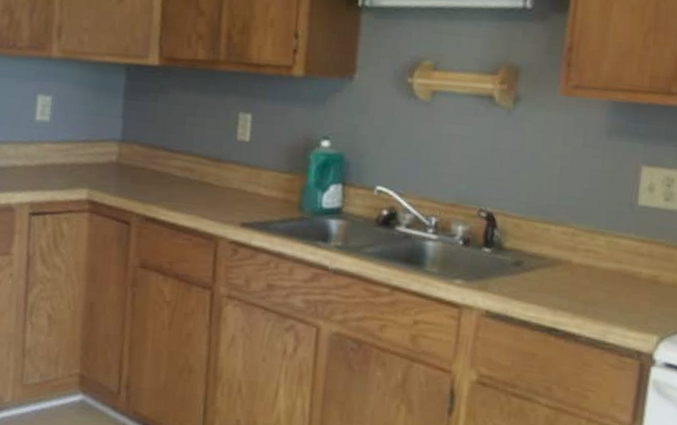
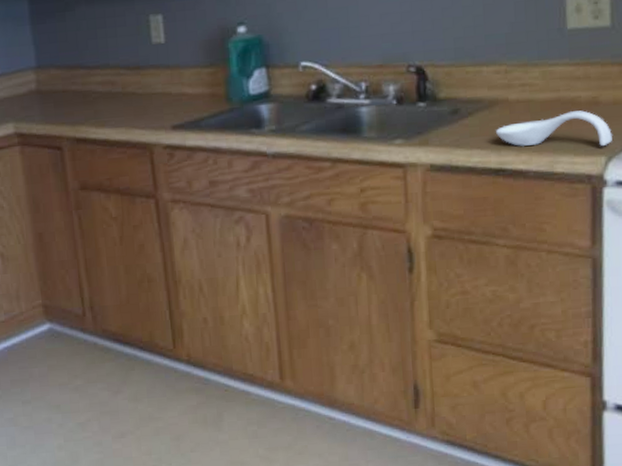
spoon rest: none [554,285,667,326] -> present [495,110,612,147]

